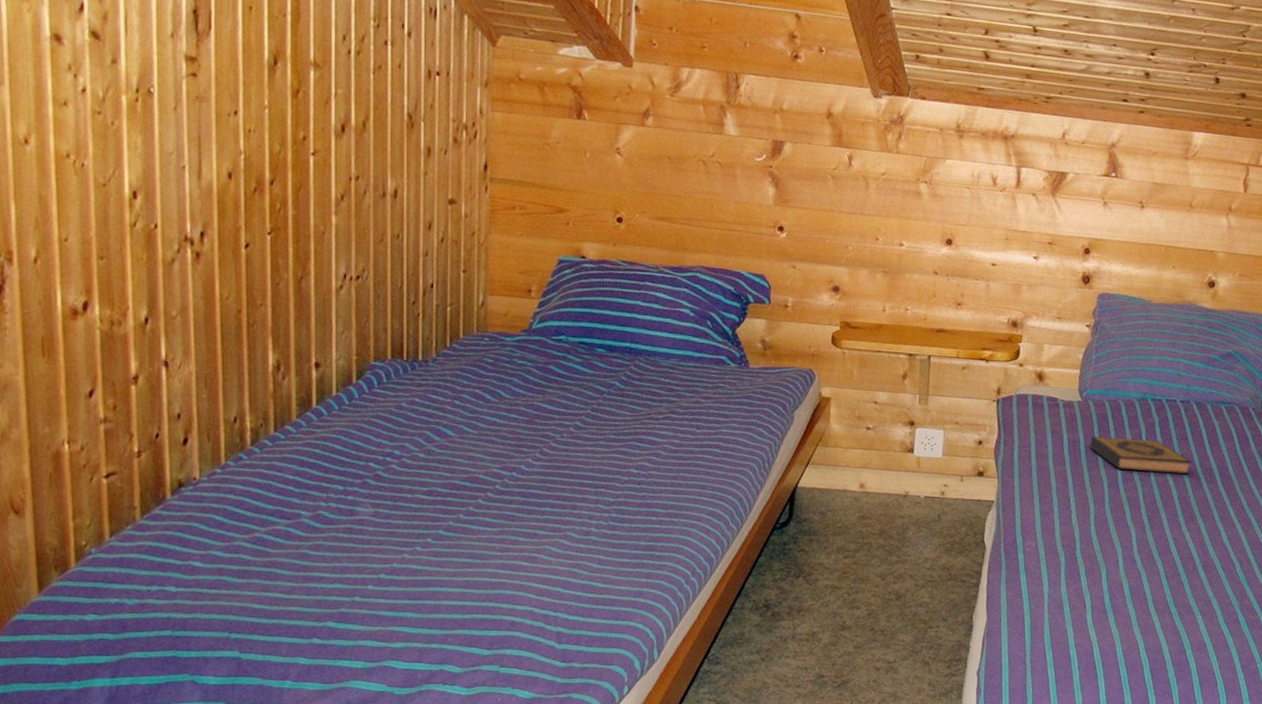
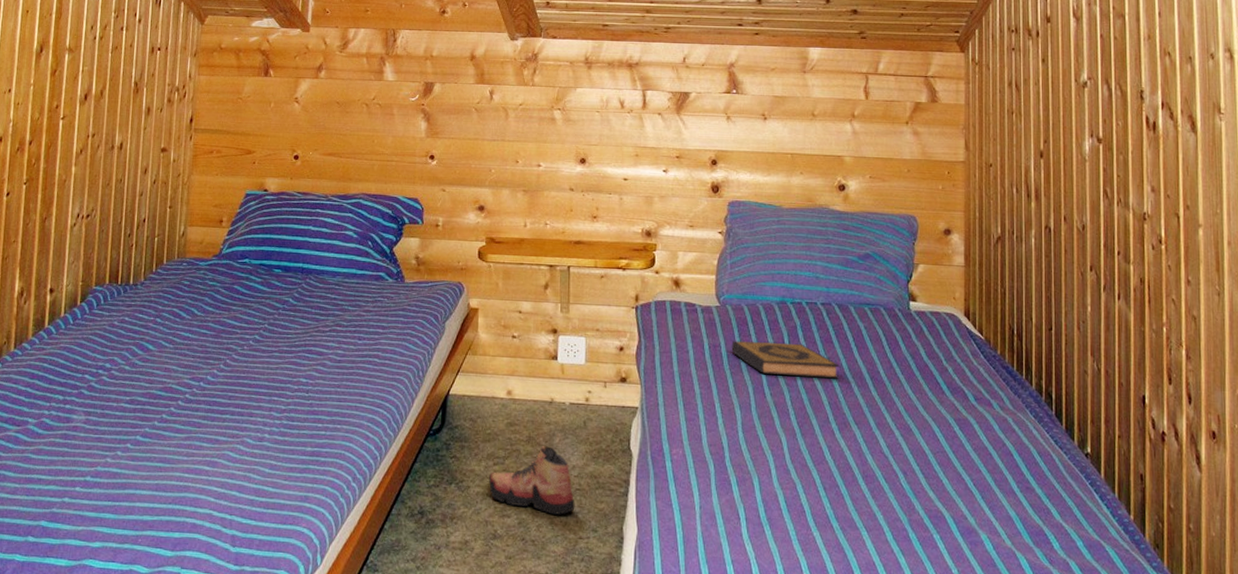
shoe: none [838,539,926,606] -> present [488,446,575,515]

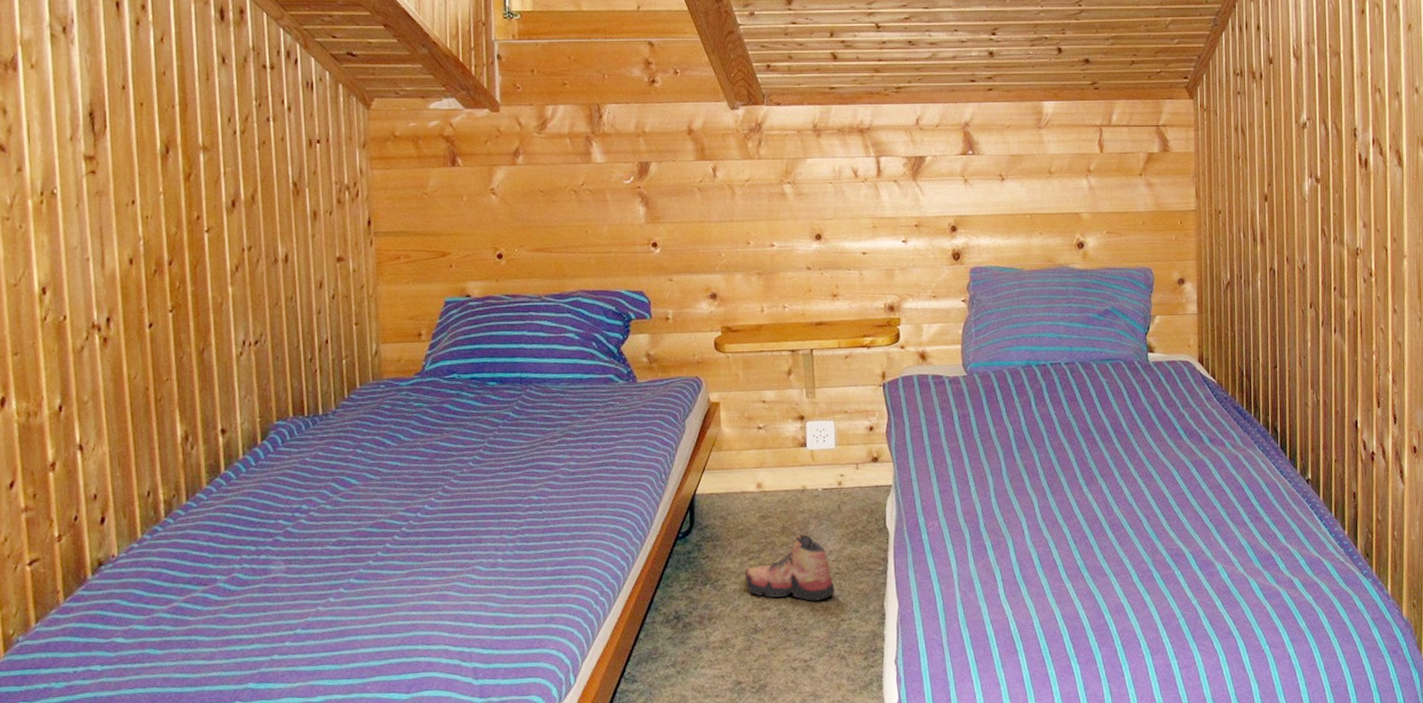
hardback book: present [731,341,840,379] -> none [980,405,1085,438]

